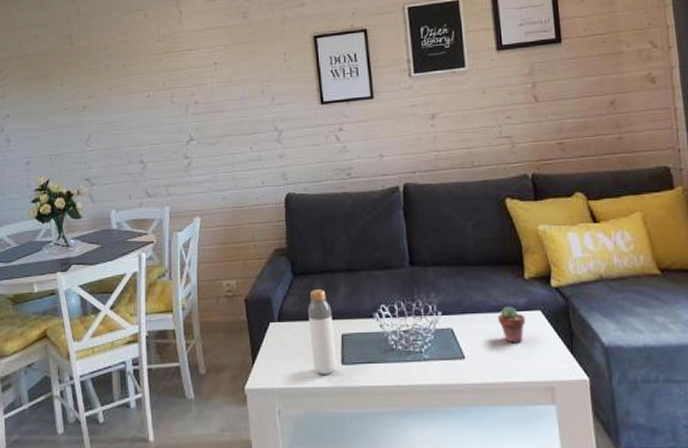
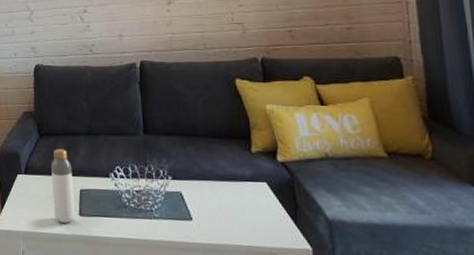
potted succulent: present [498,306,526,343] -> none [225,175,252,211]

